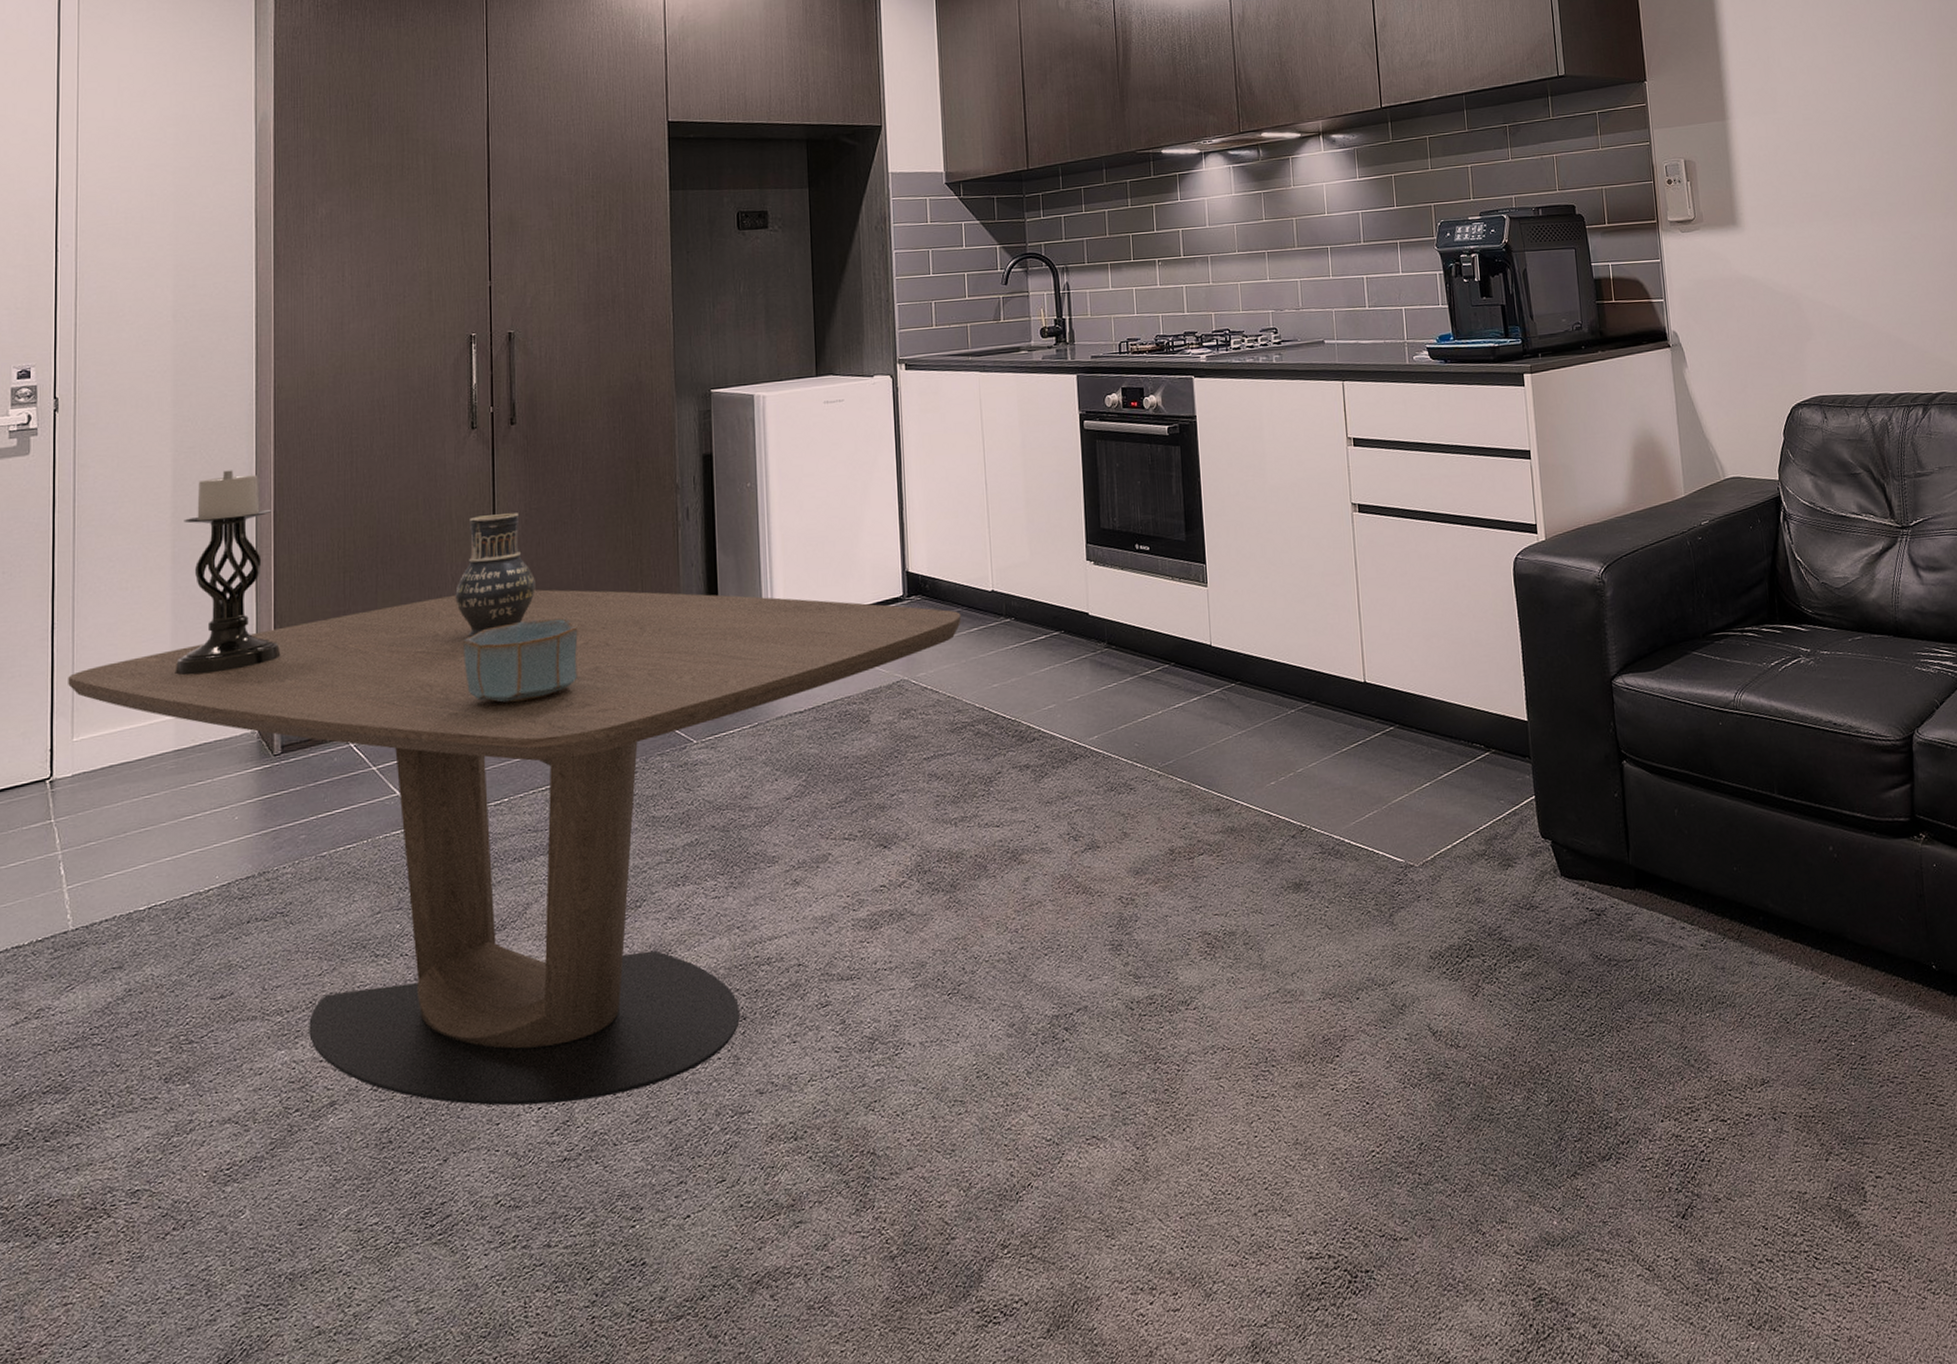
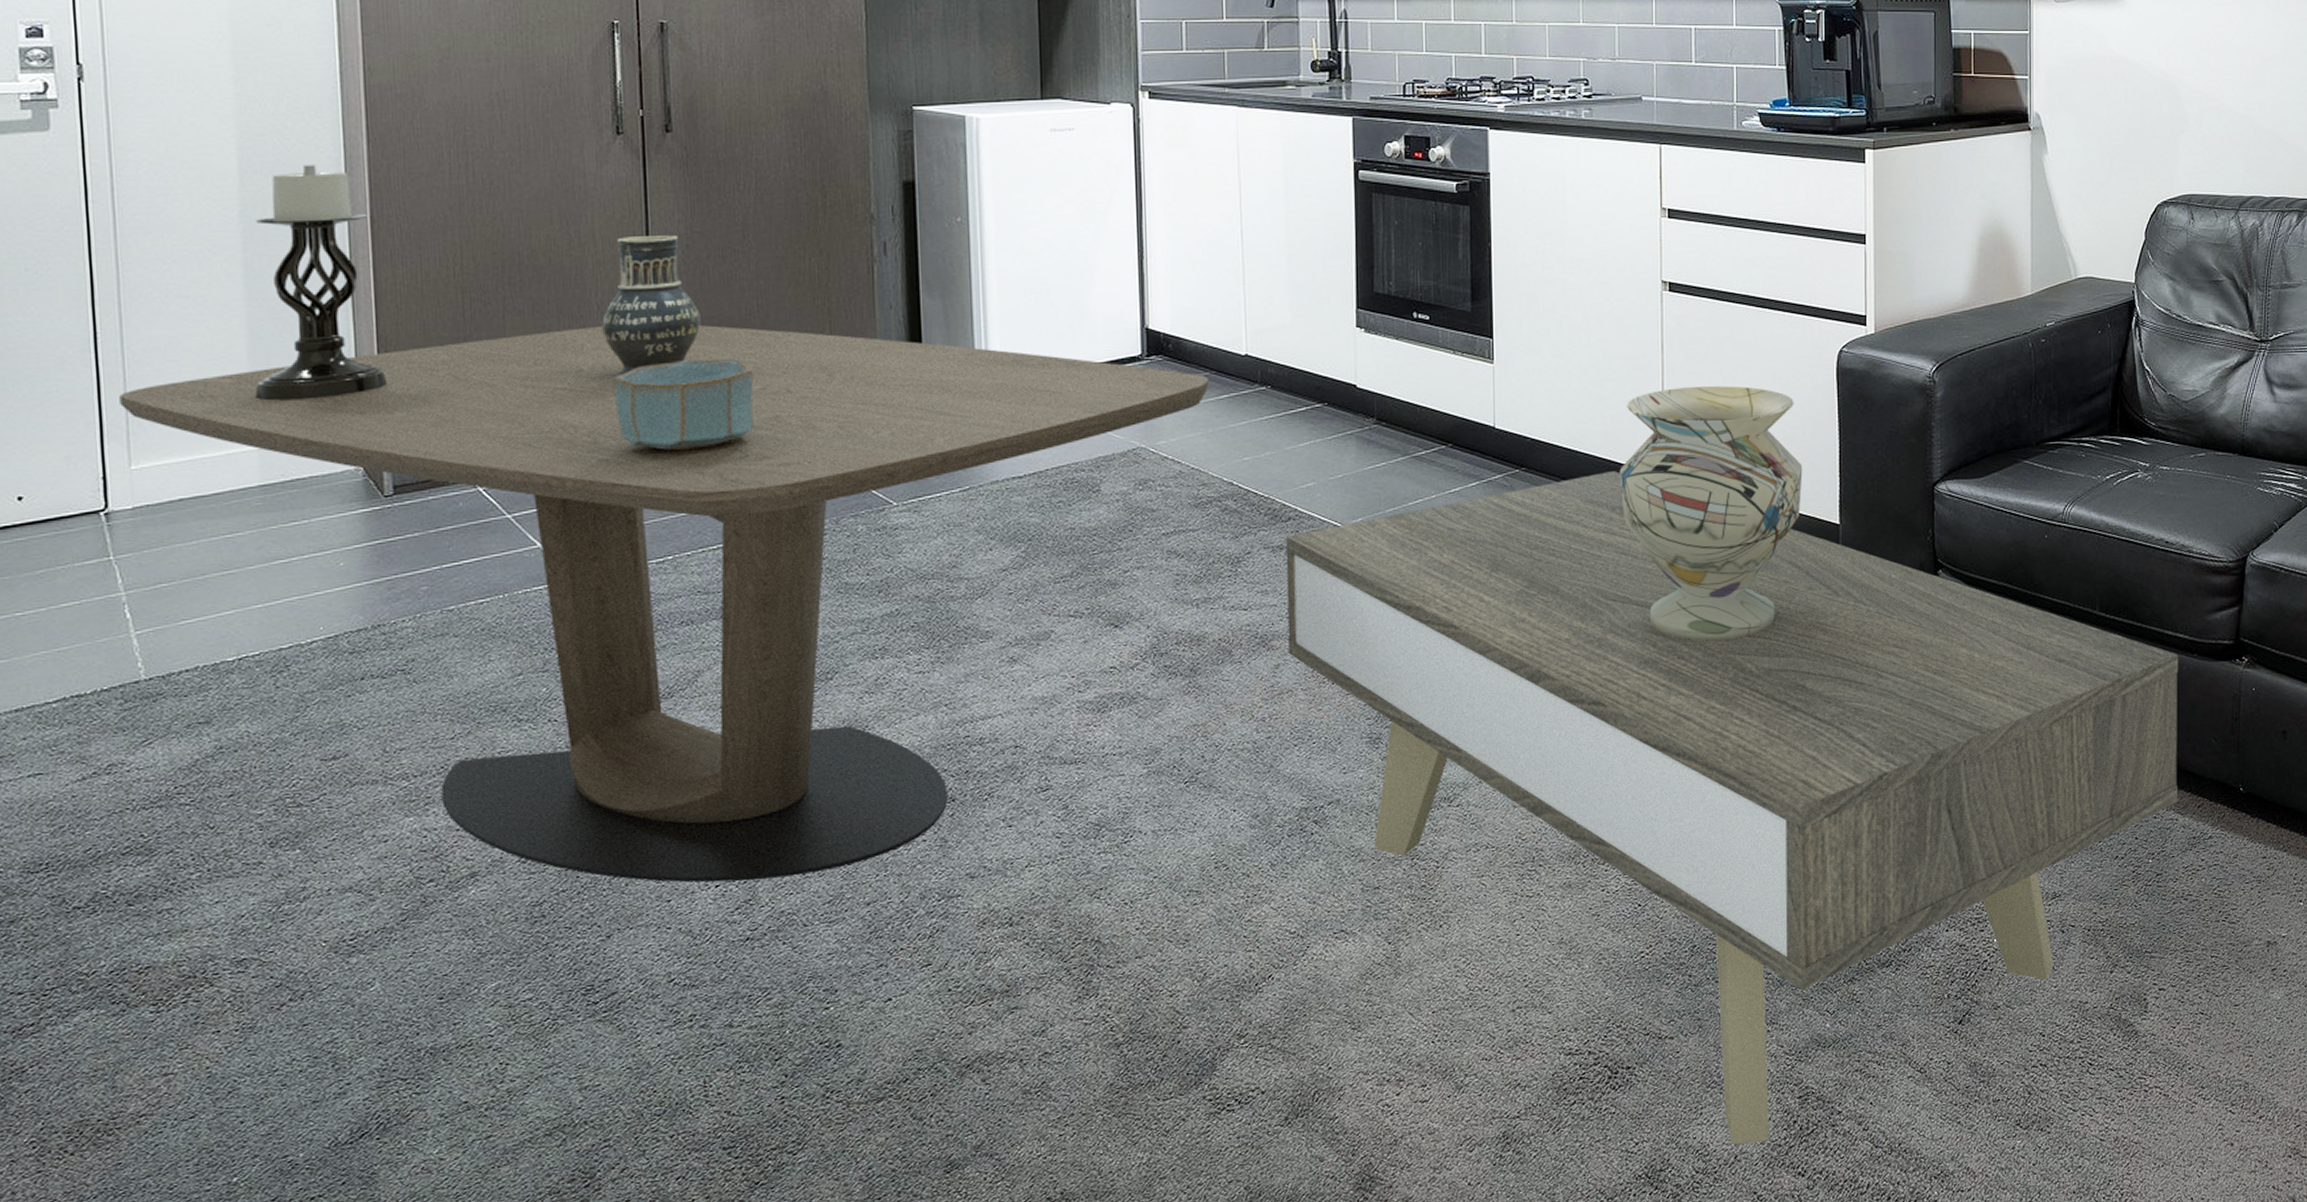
coffee table: none [1031,680,1873,1352] -> present [1285,471,2179,1146]
decorative vase: none [1324,596,1491,839] -> present [1619,386,1803,641]

